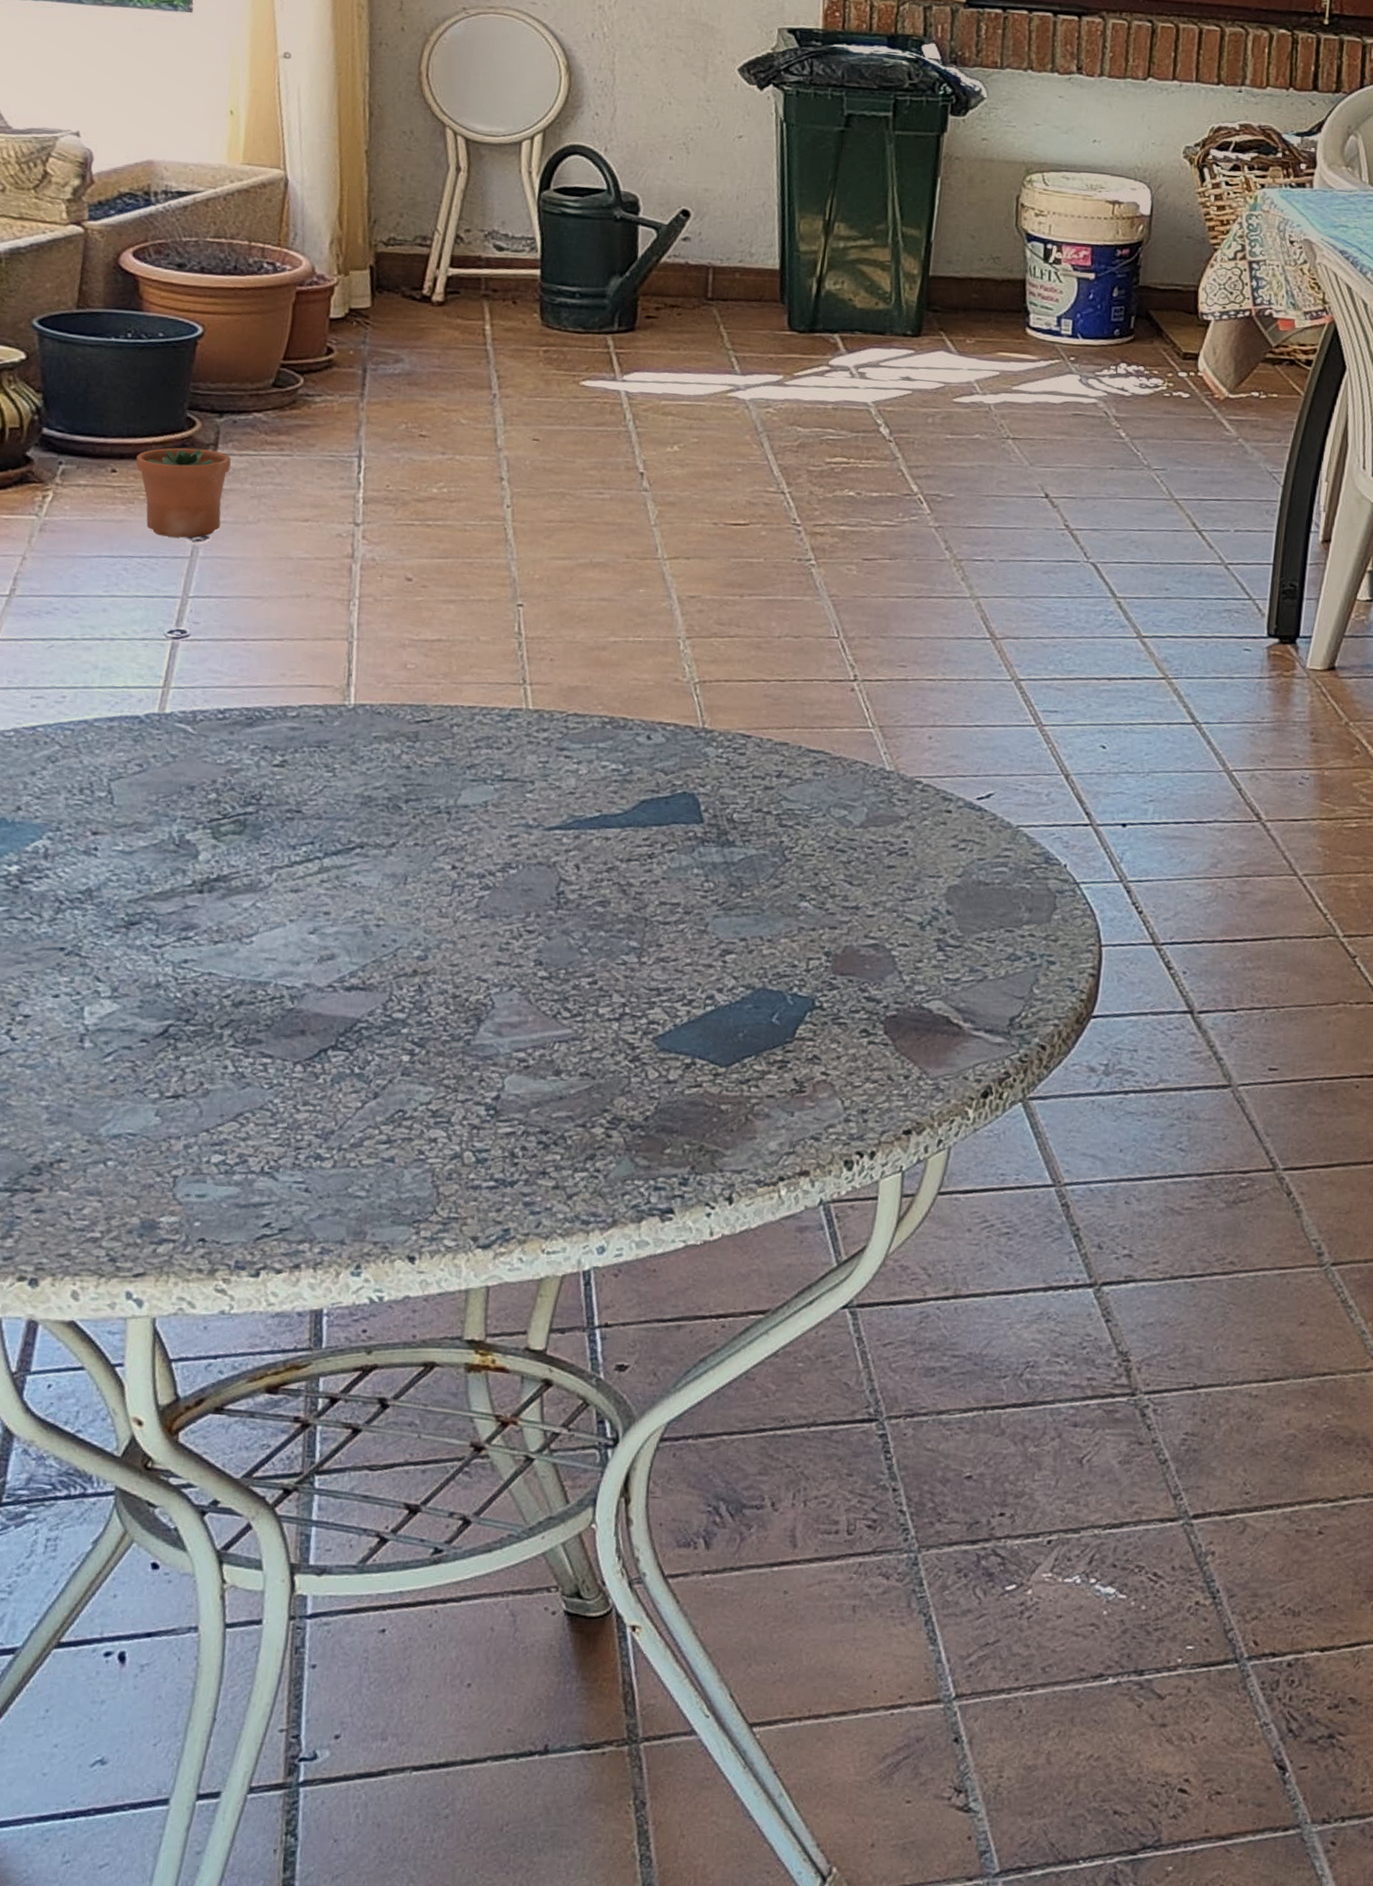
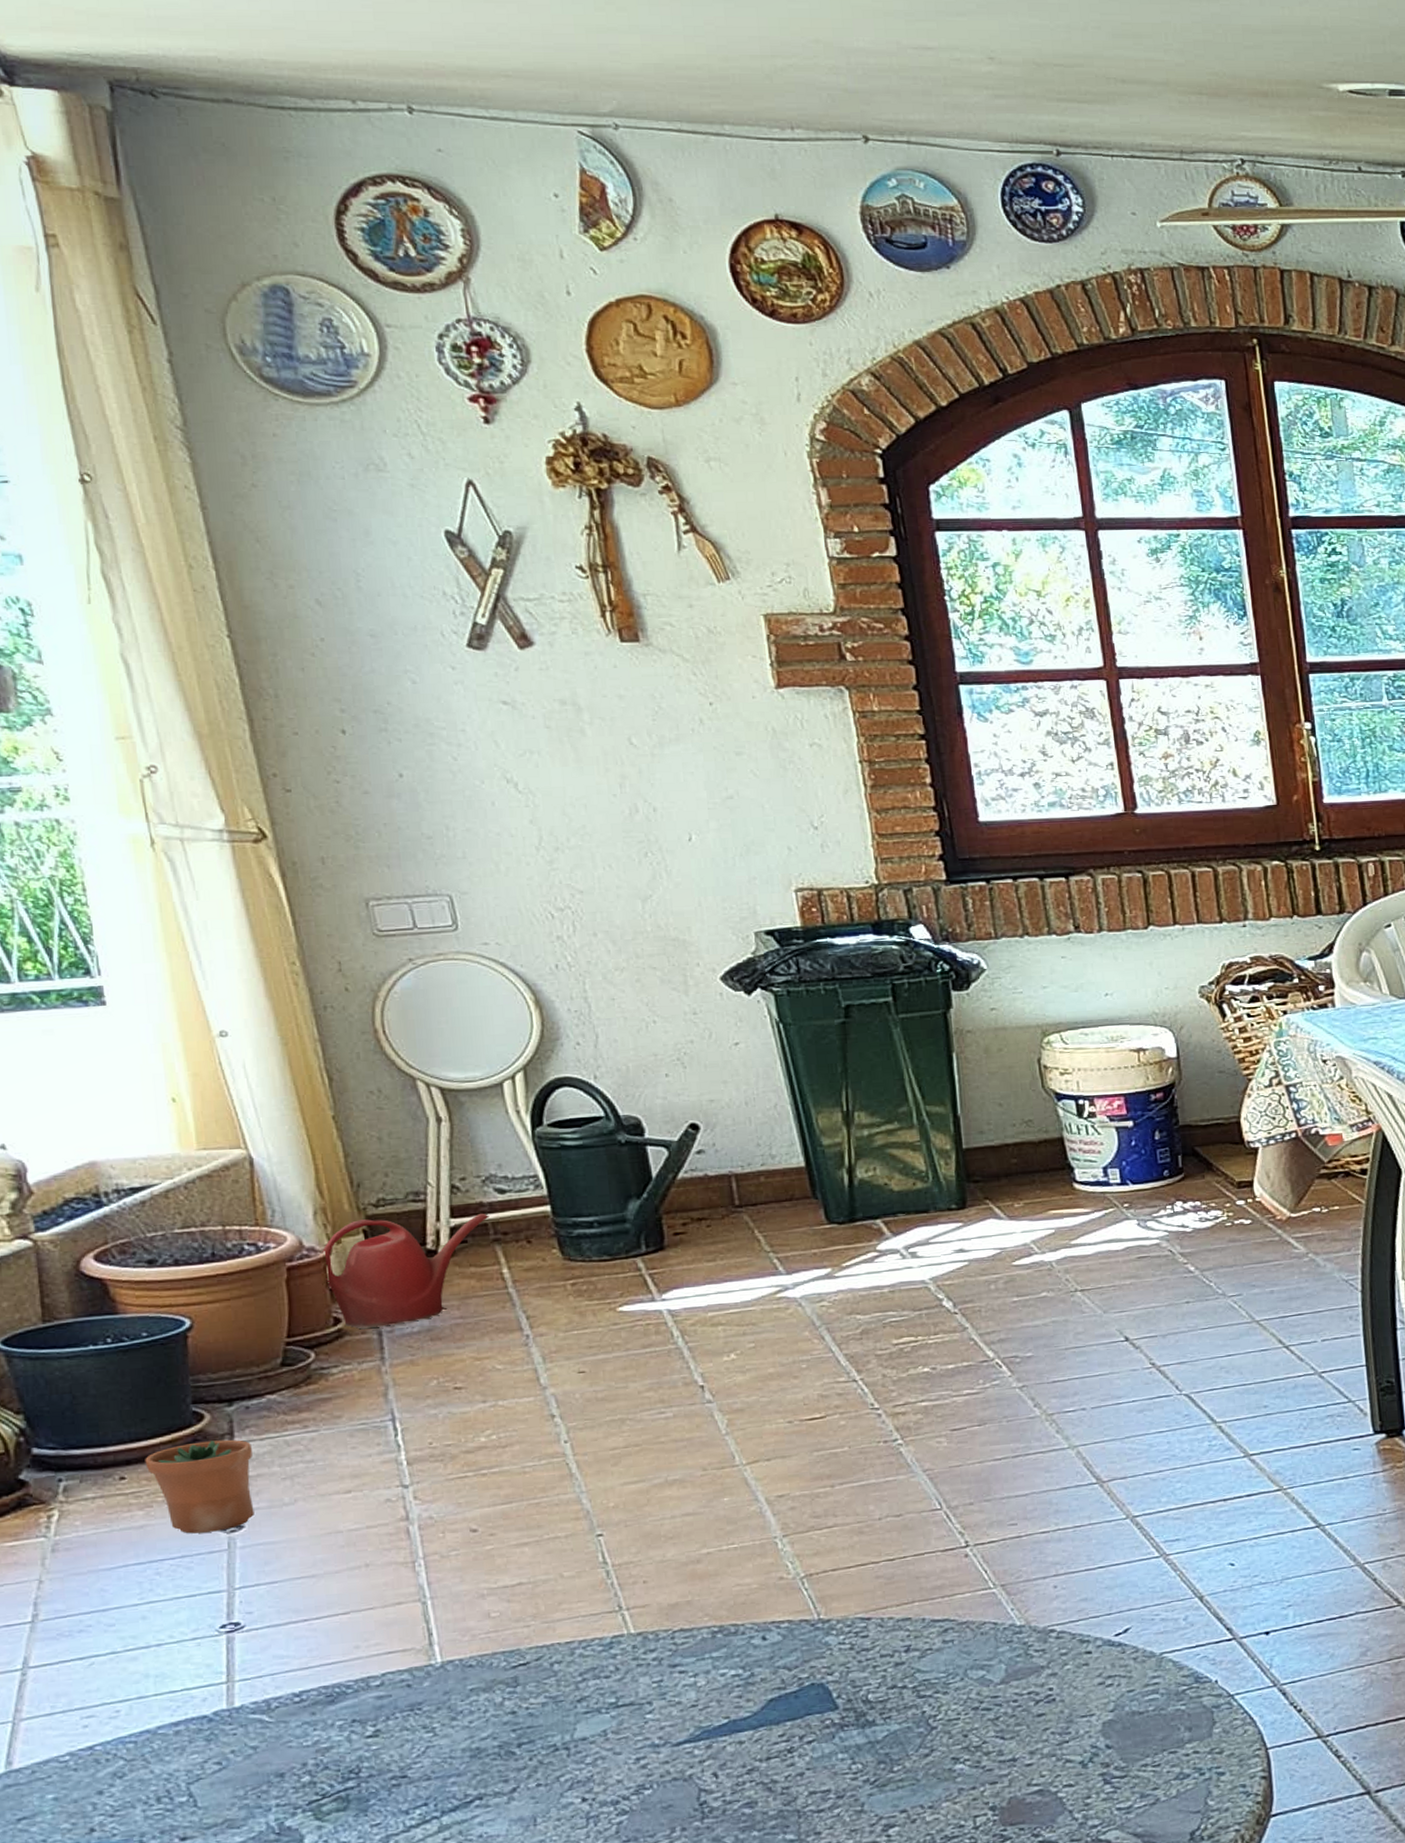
watering can: none [328,255,484,364] -> present [322,1213,489,1330]

